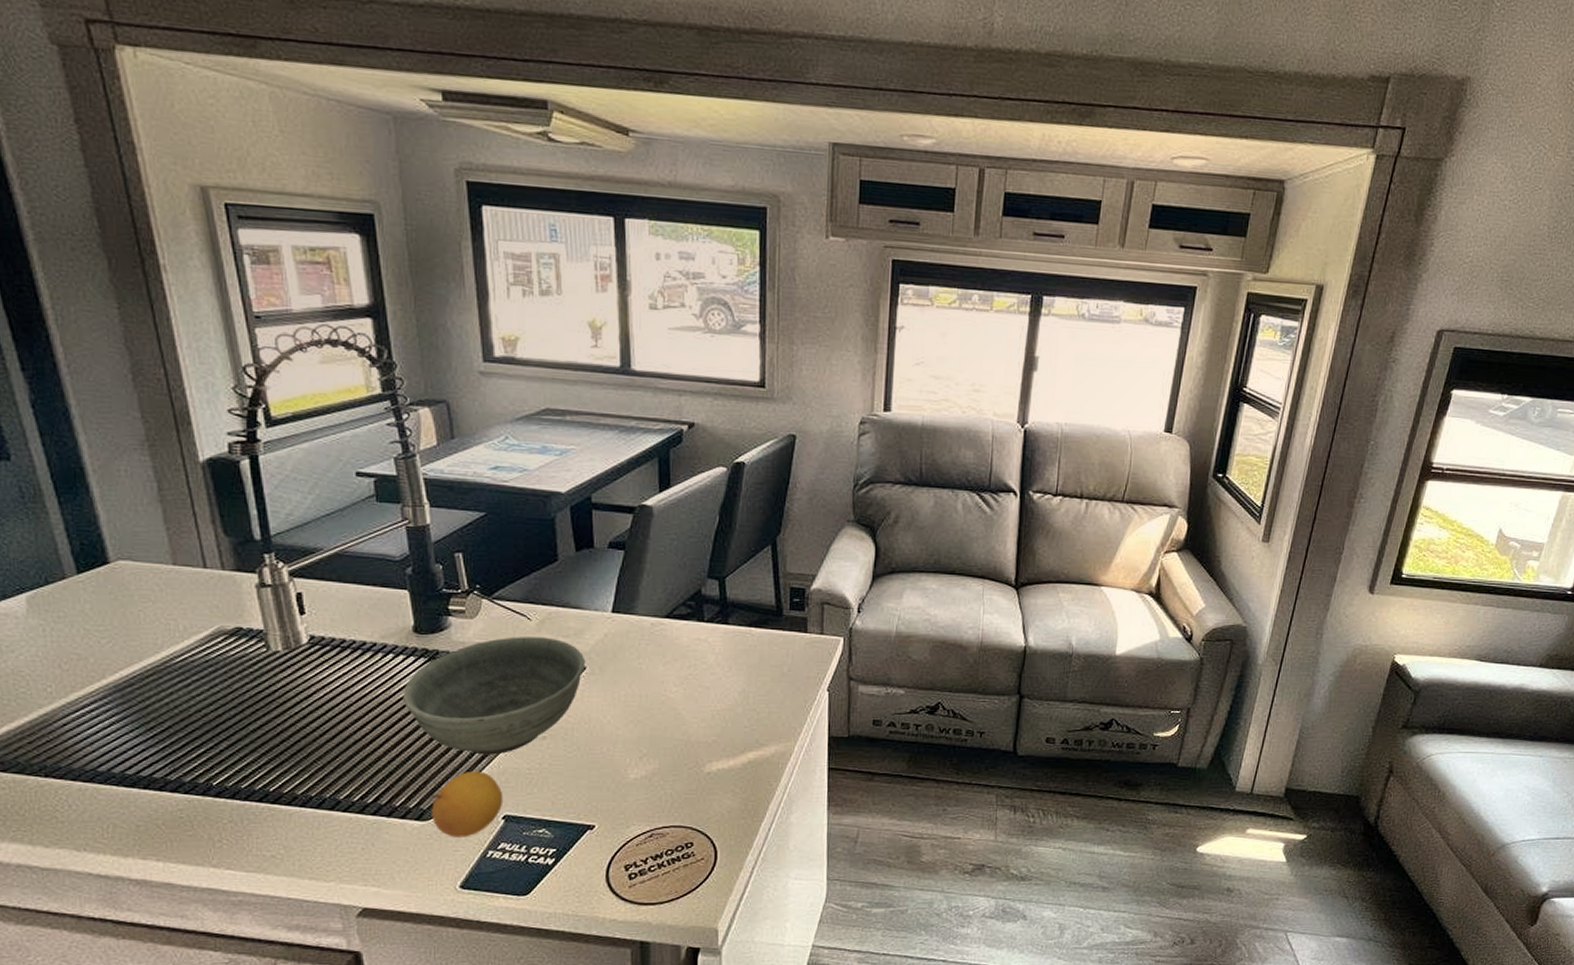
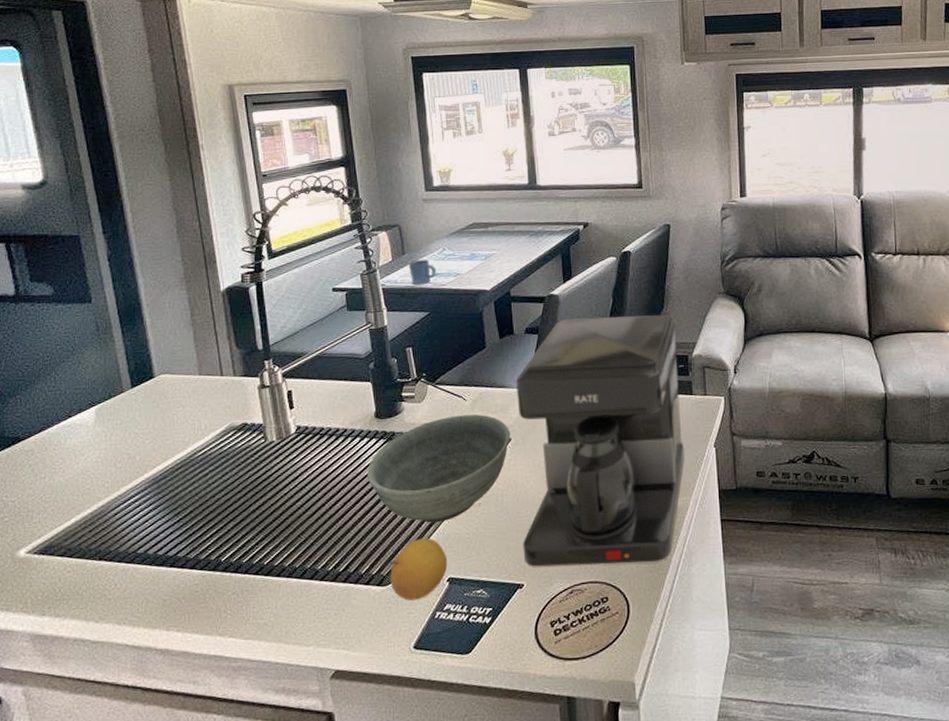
mug: none [458,447,496,479] -> present [408,259,437,286]
coffee maker: none [594,534,793,808] -> present [515,315,685,567]

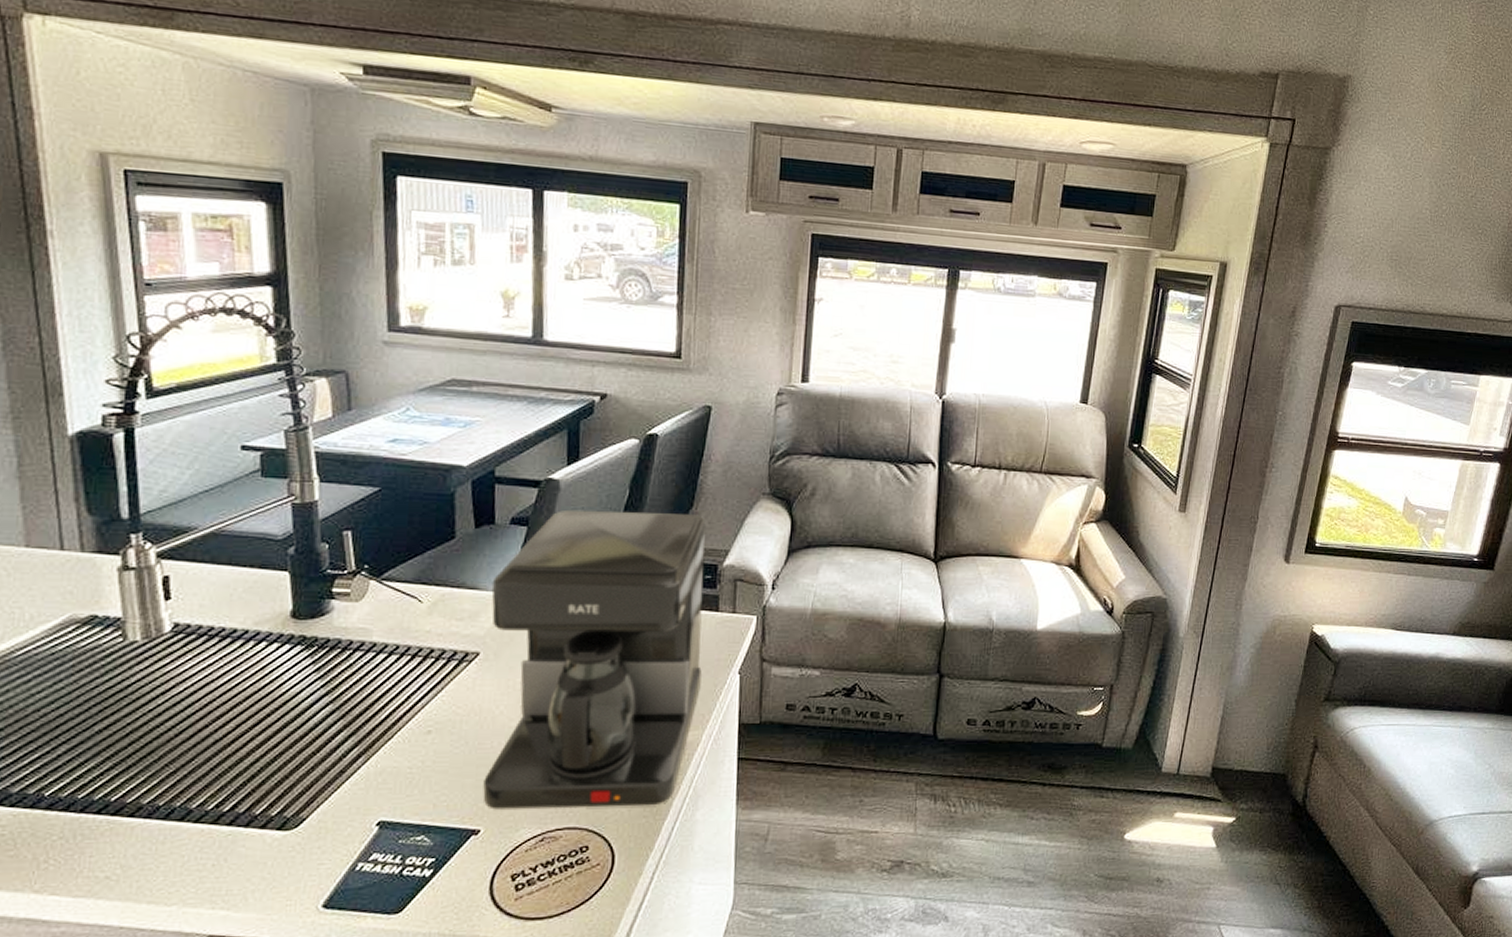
bowl: present [366,414,511,523] -> none [272,621,480,753]
fruit: present [388,537,448,601] -> none [295,771,379,849]
mug: present [408,259,437,286] -> none [355,418,395,452]

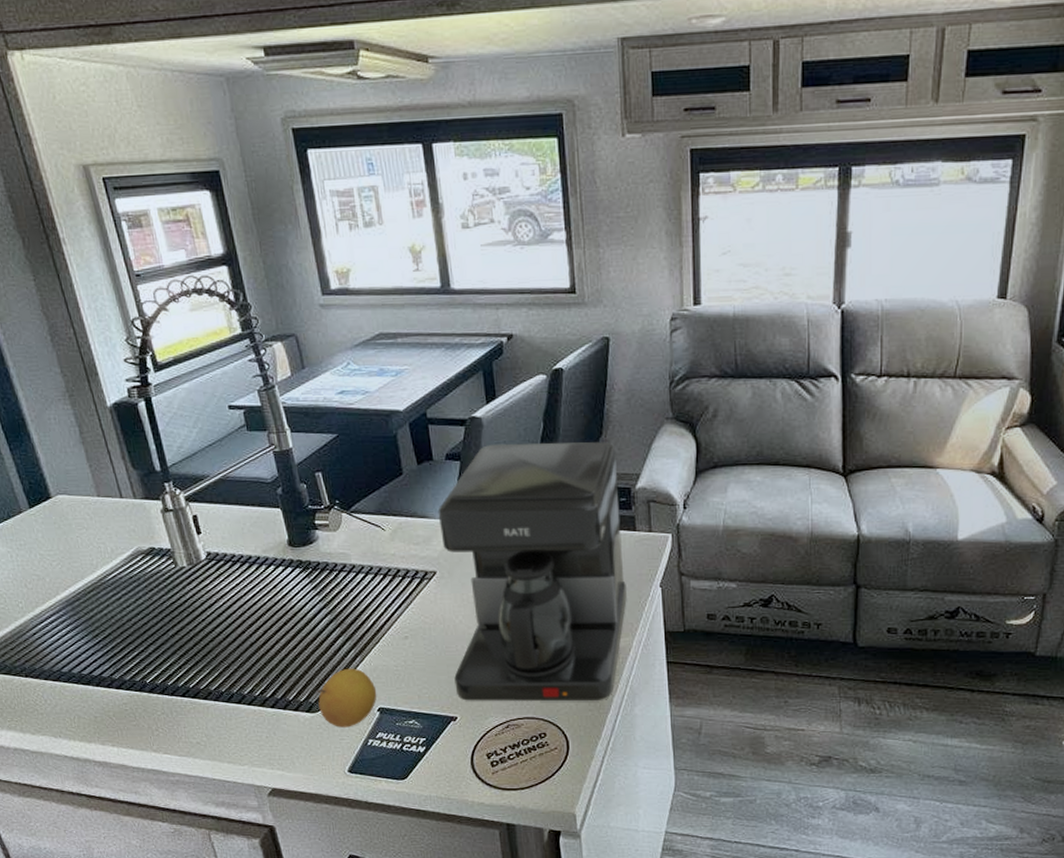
fruit: none [295,771,379,849] -> present [316,668,377,727]

